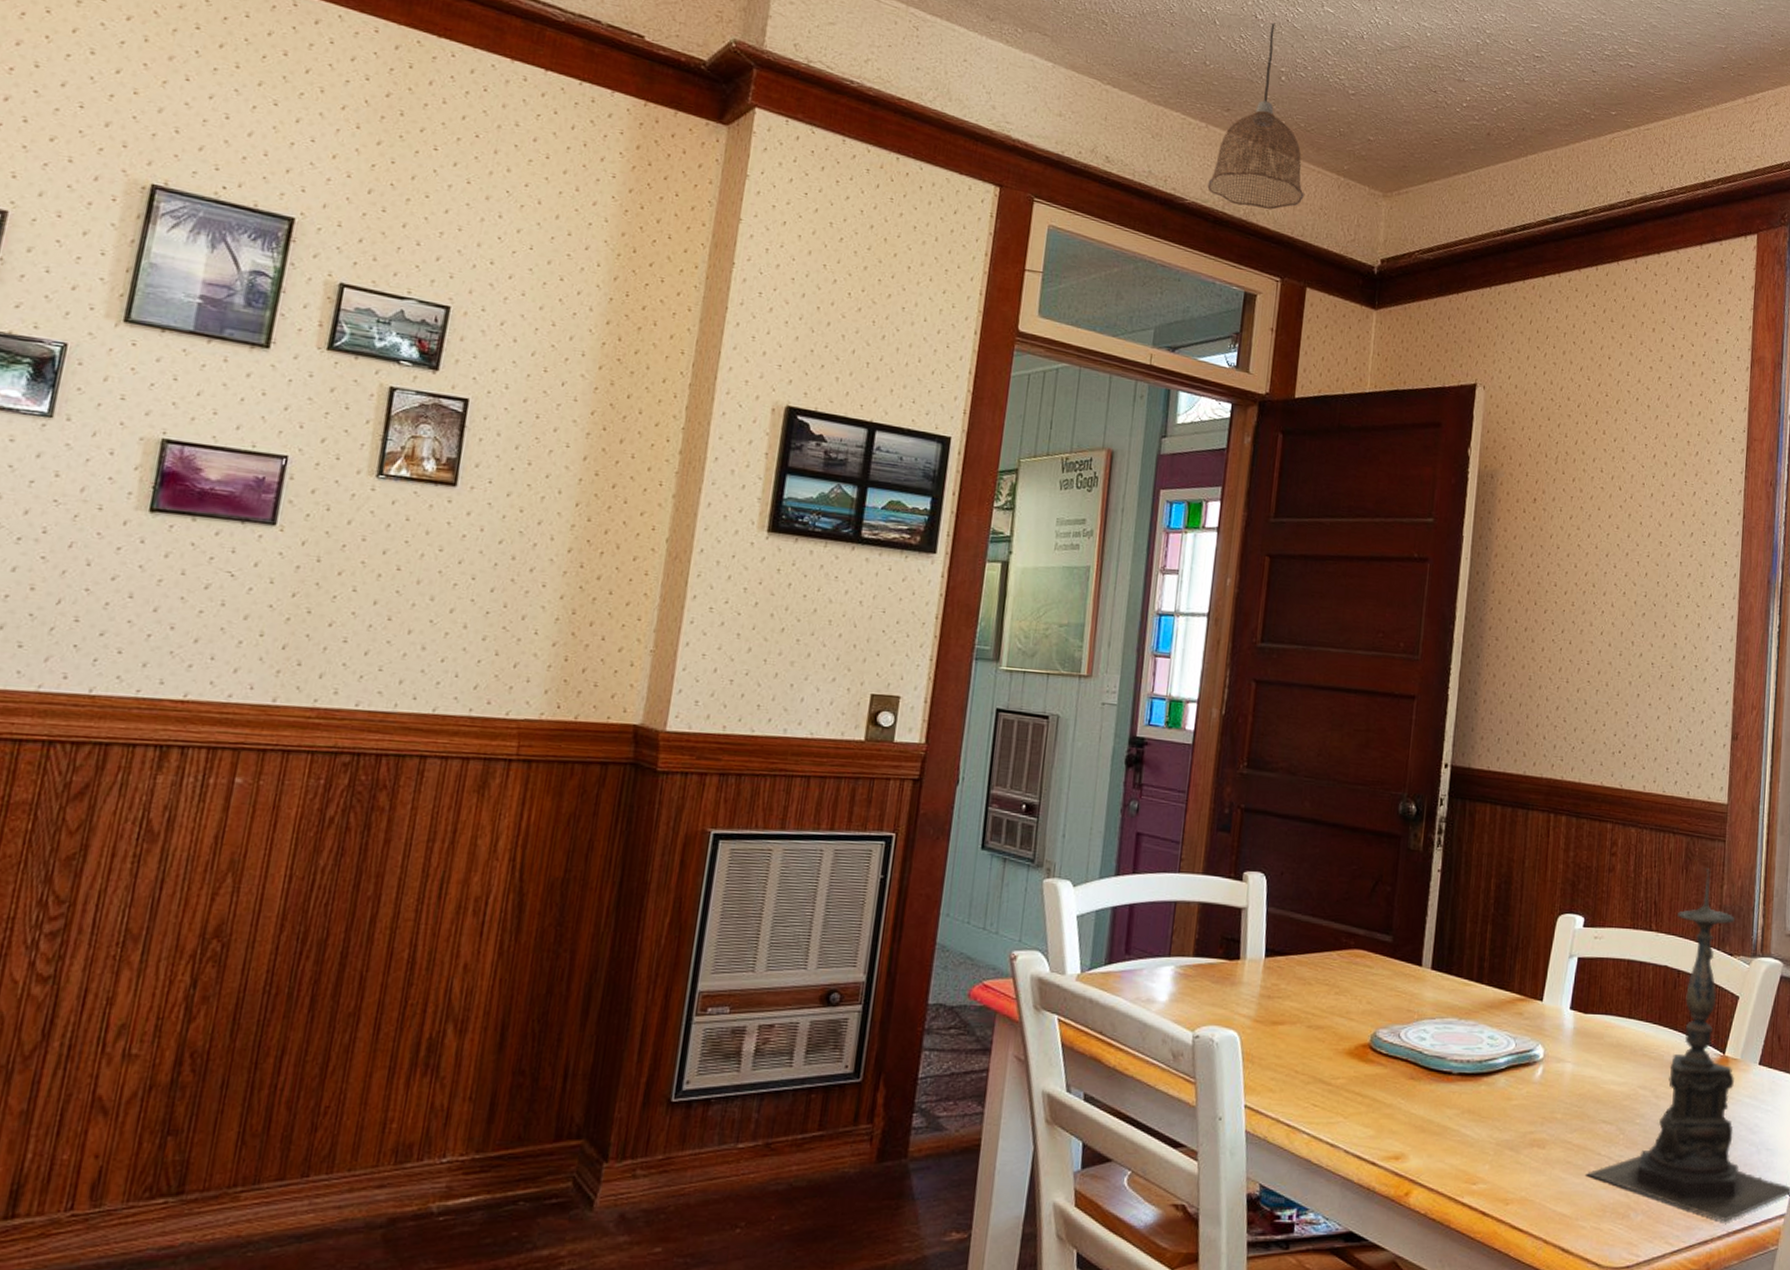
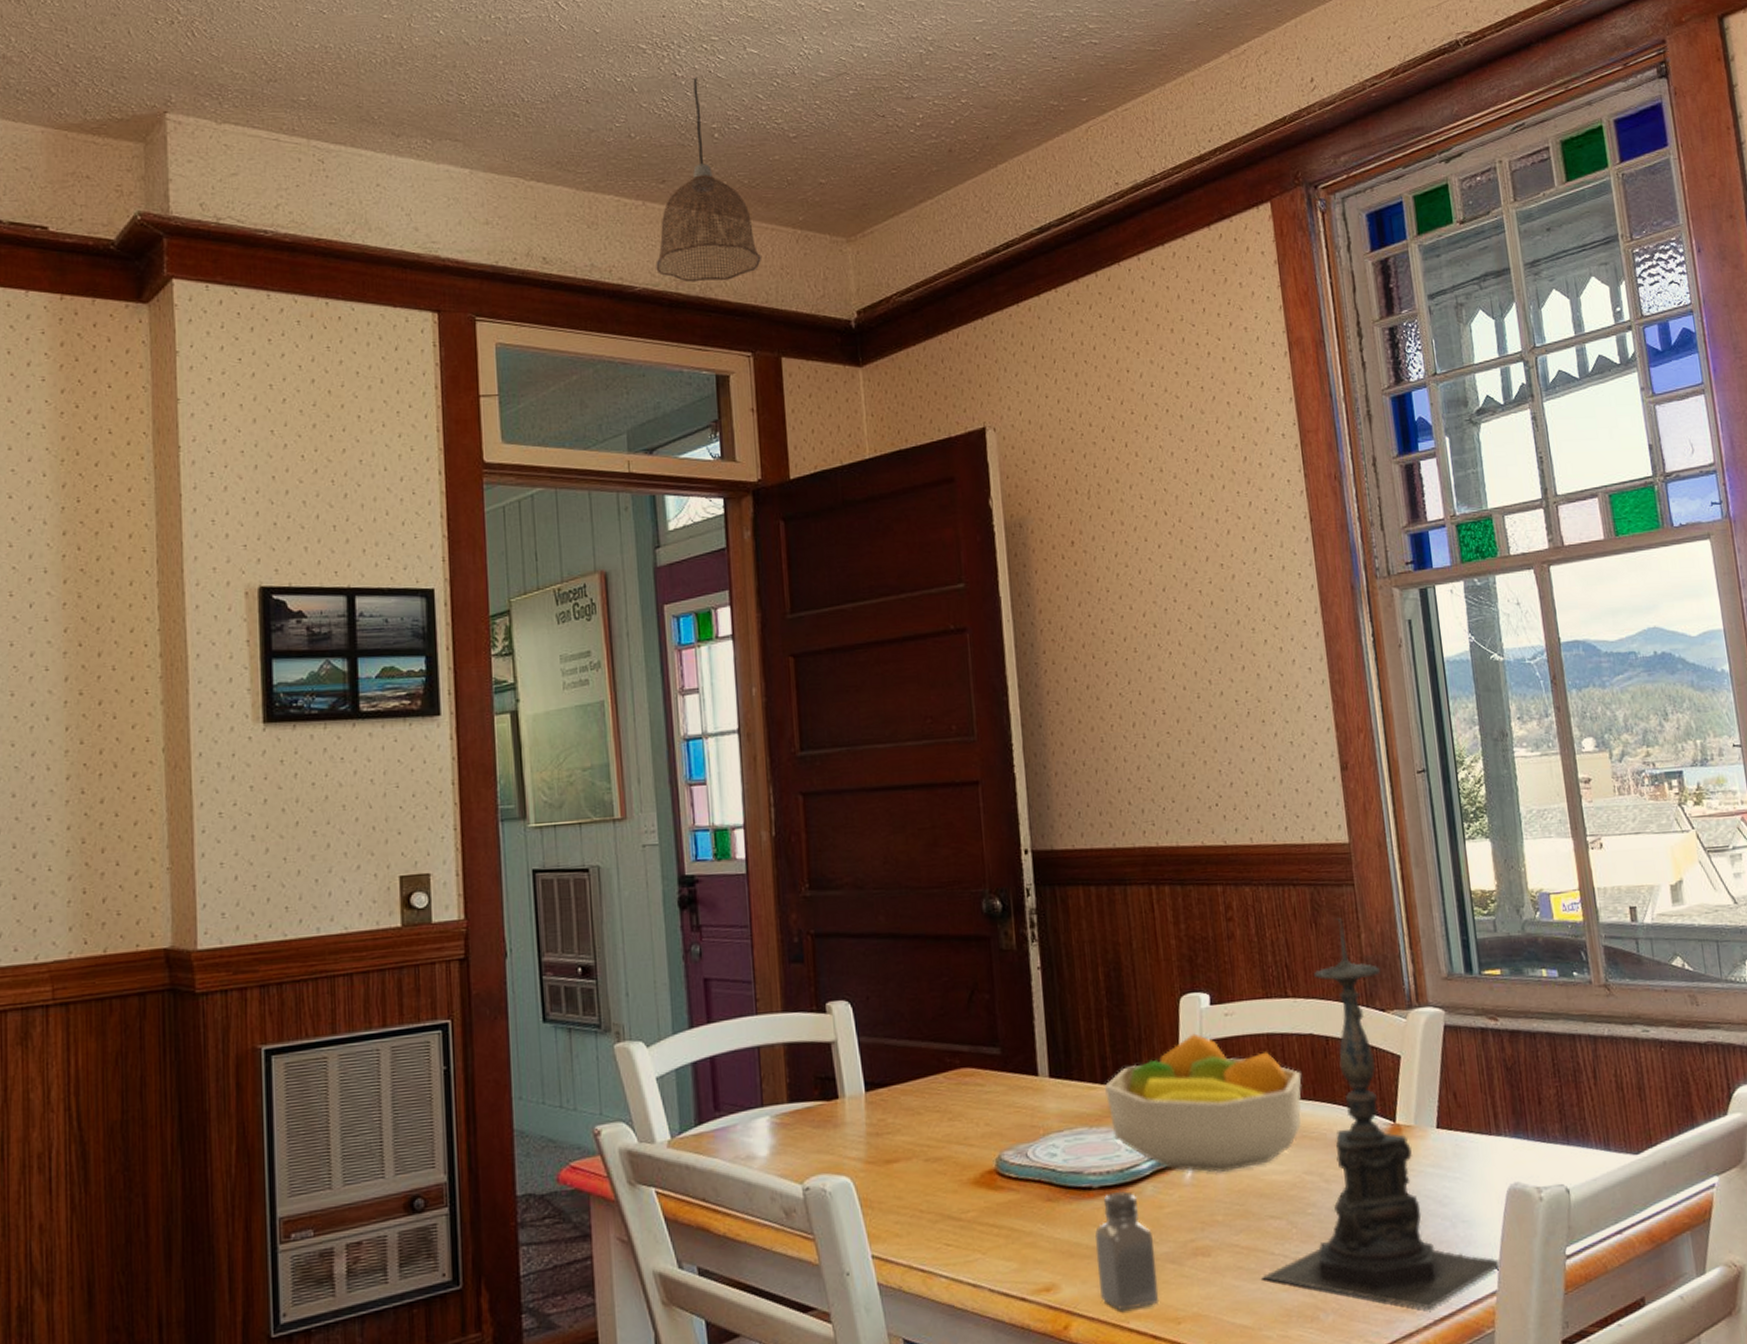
saltshaker: none [1443,1079,1498,1187] -> present [1095,1190,1160,1311]
fruit bowl: none [1478,950,1652,1077] -> present [1105,1033,1302,1174]

